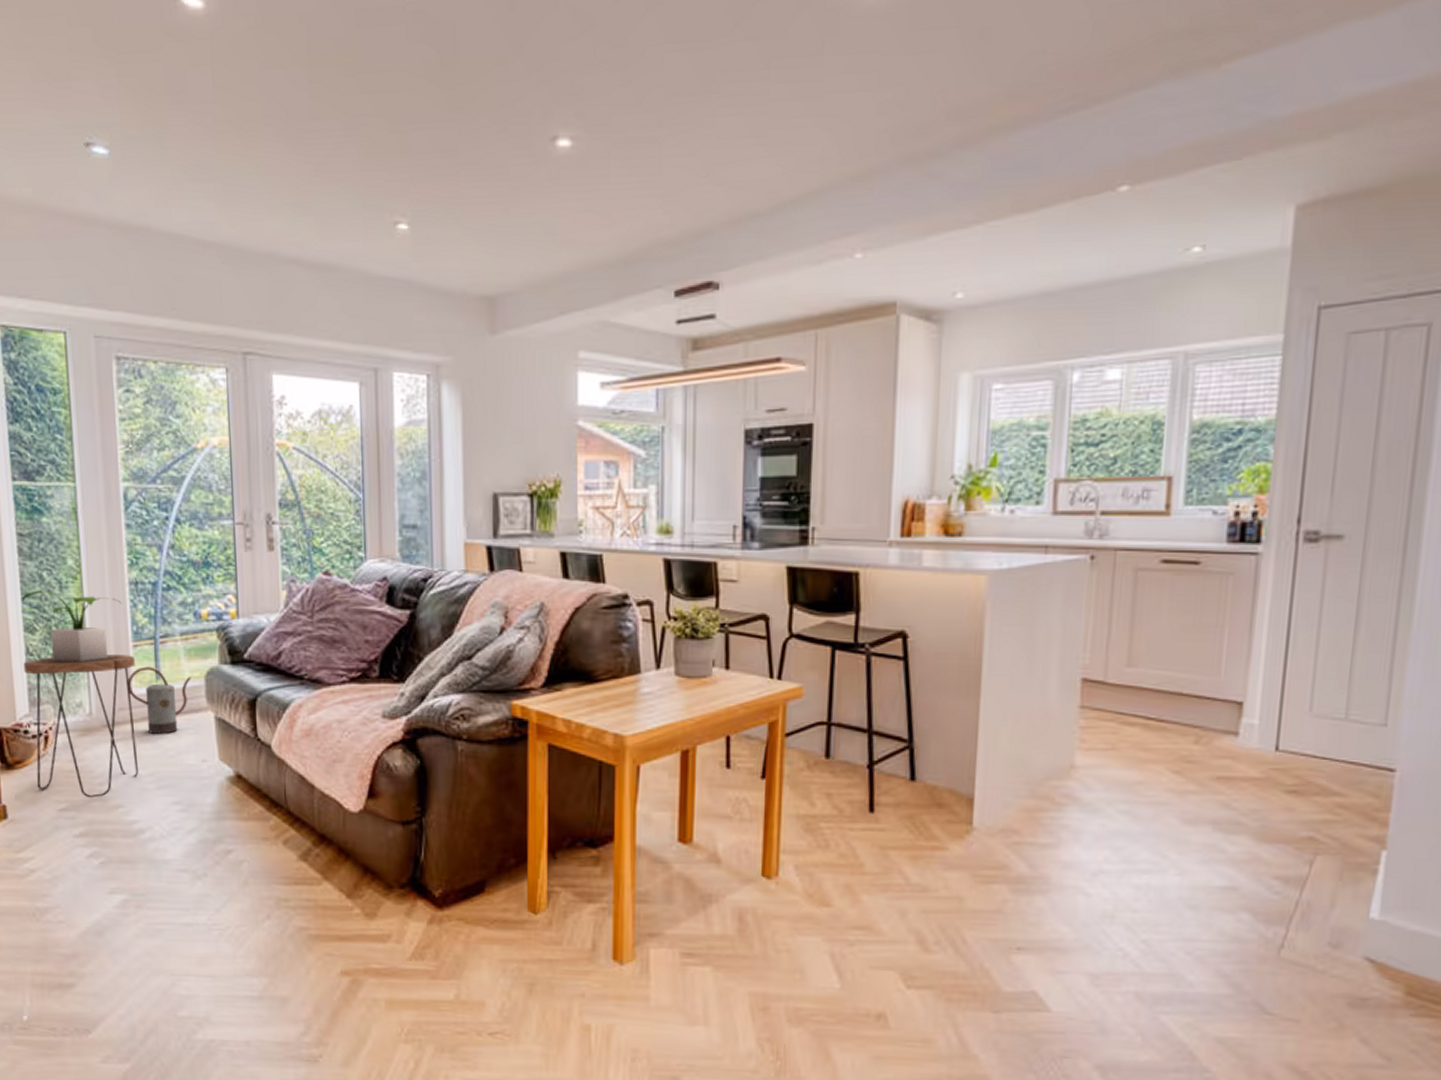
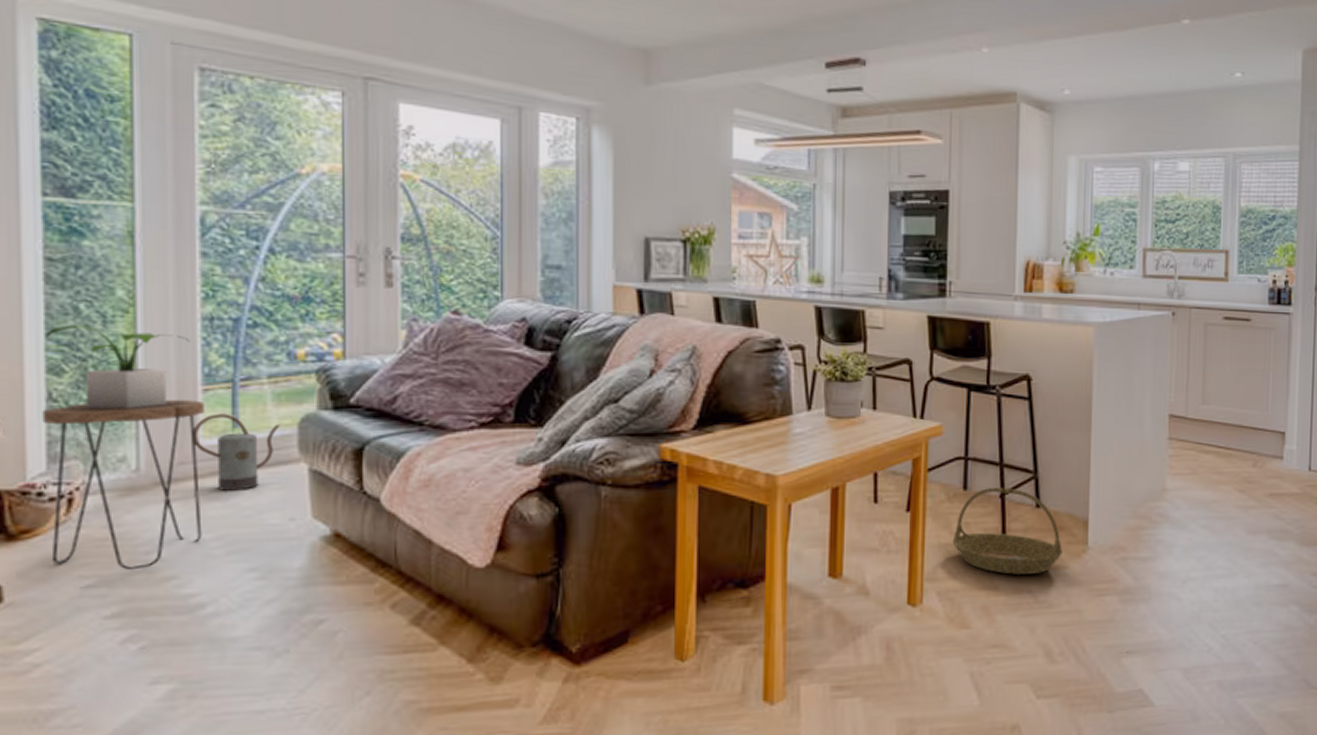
basket: none [812,757,942,853] -> present [952,488,1064,575]

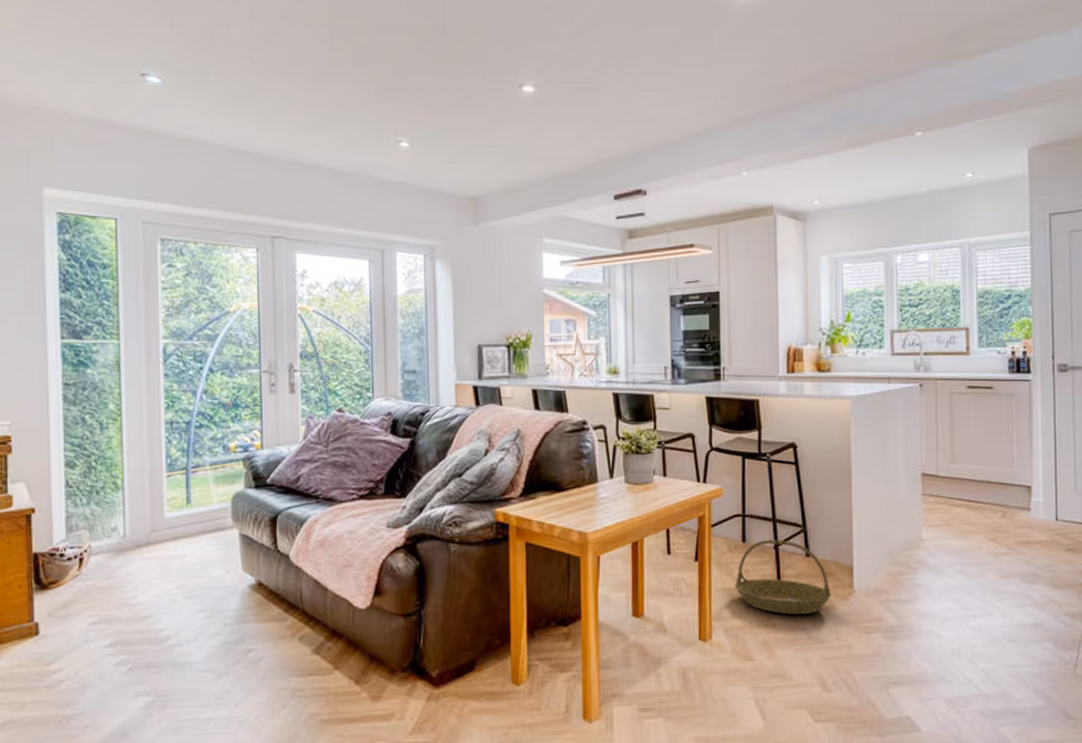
side table: present [42,399,204,571] -> none [62,483,168,611]
potted plant: present [44,325,190,410] -> none [63,431,158,493]
watering can: present [193,413,280,491] -> none [161,493,219,551]

